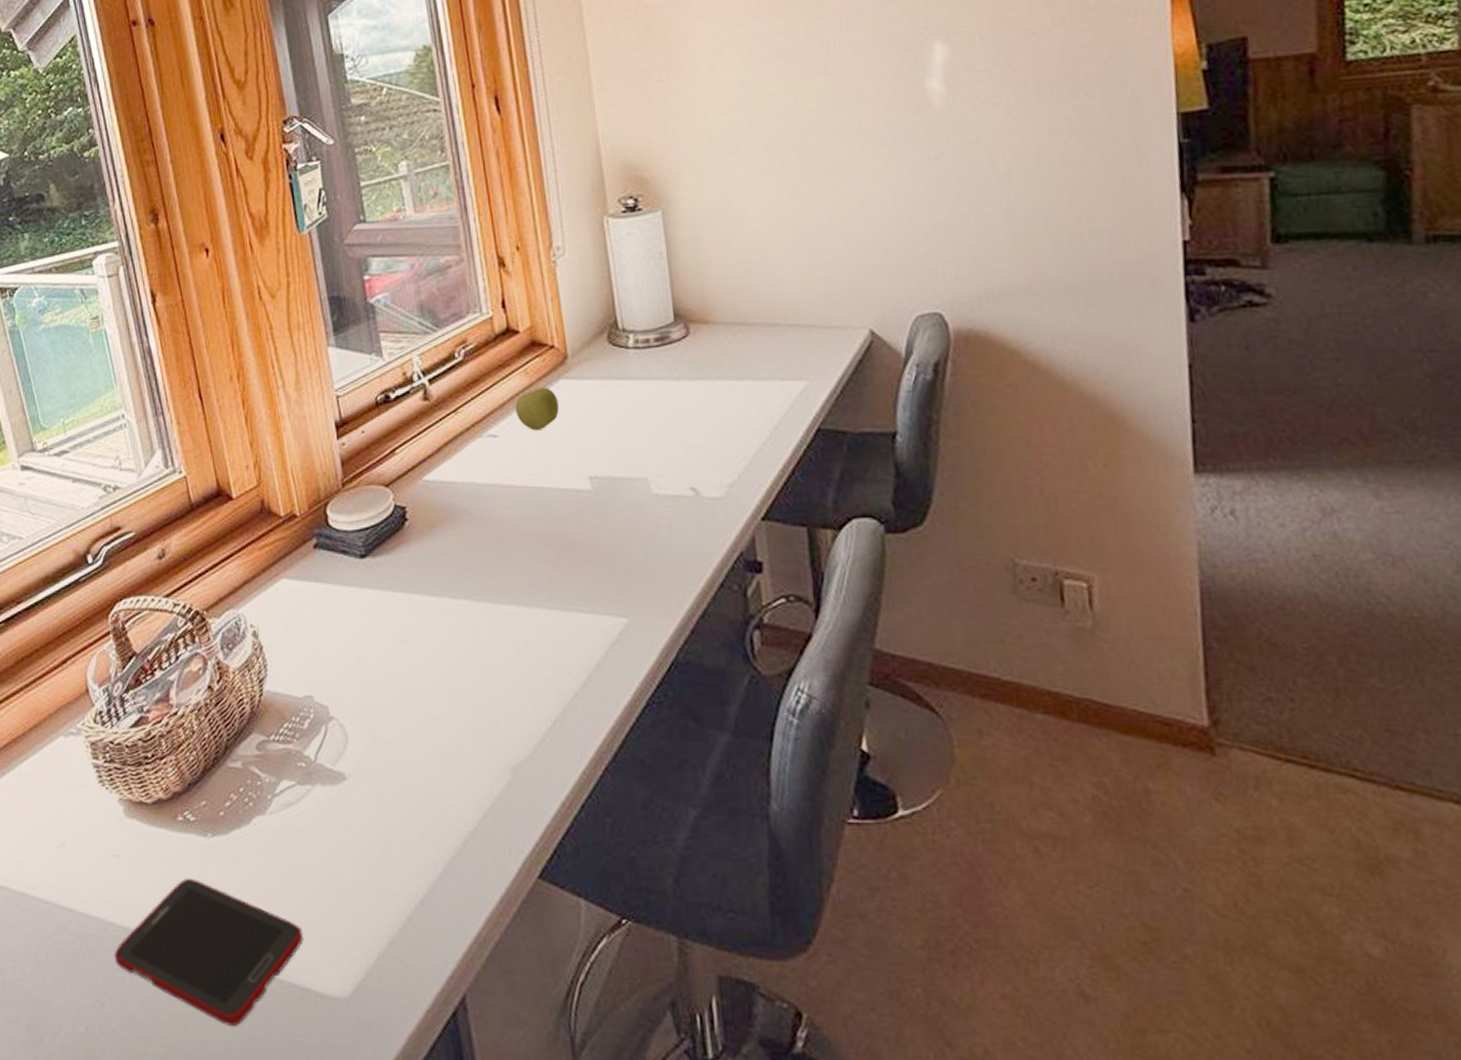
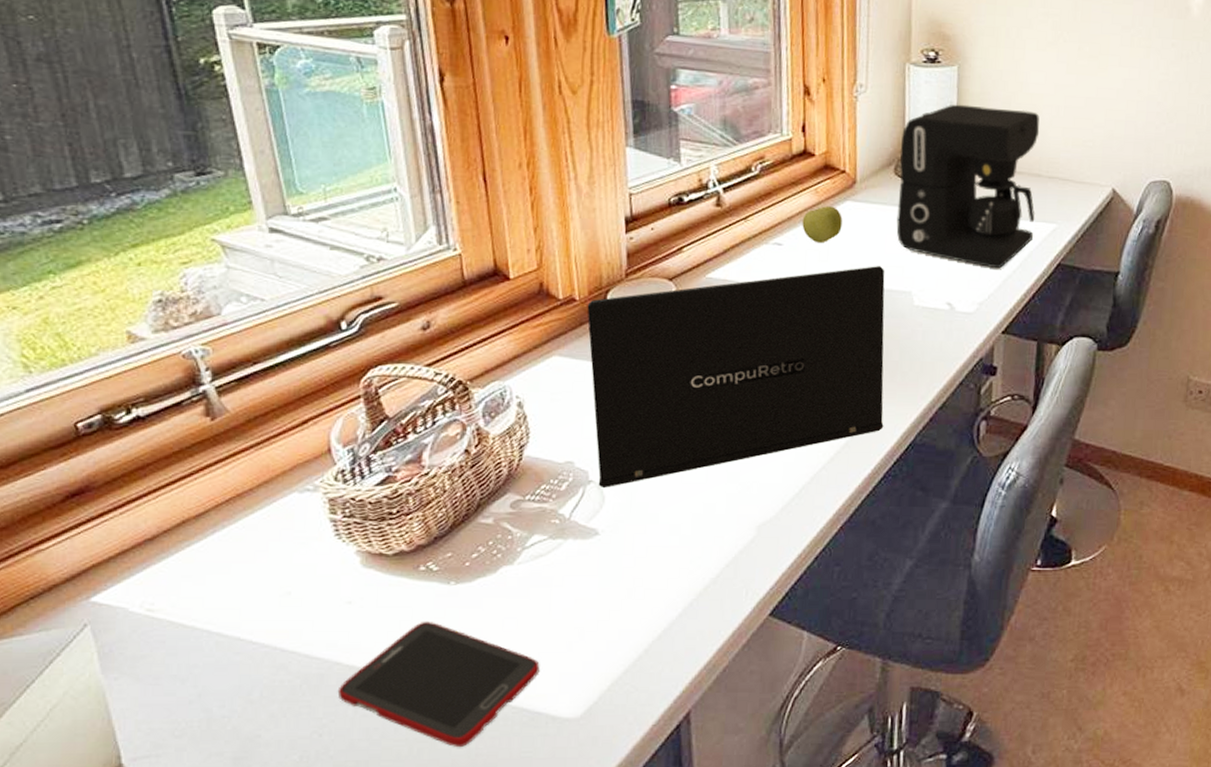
laptop: none [308,451,638,726] -> present [587,266,885,489]
coffee maker: none [610,250,781,442] -> present [896,104,1040,269]

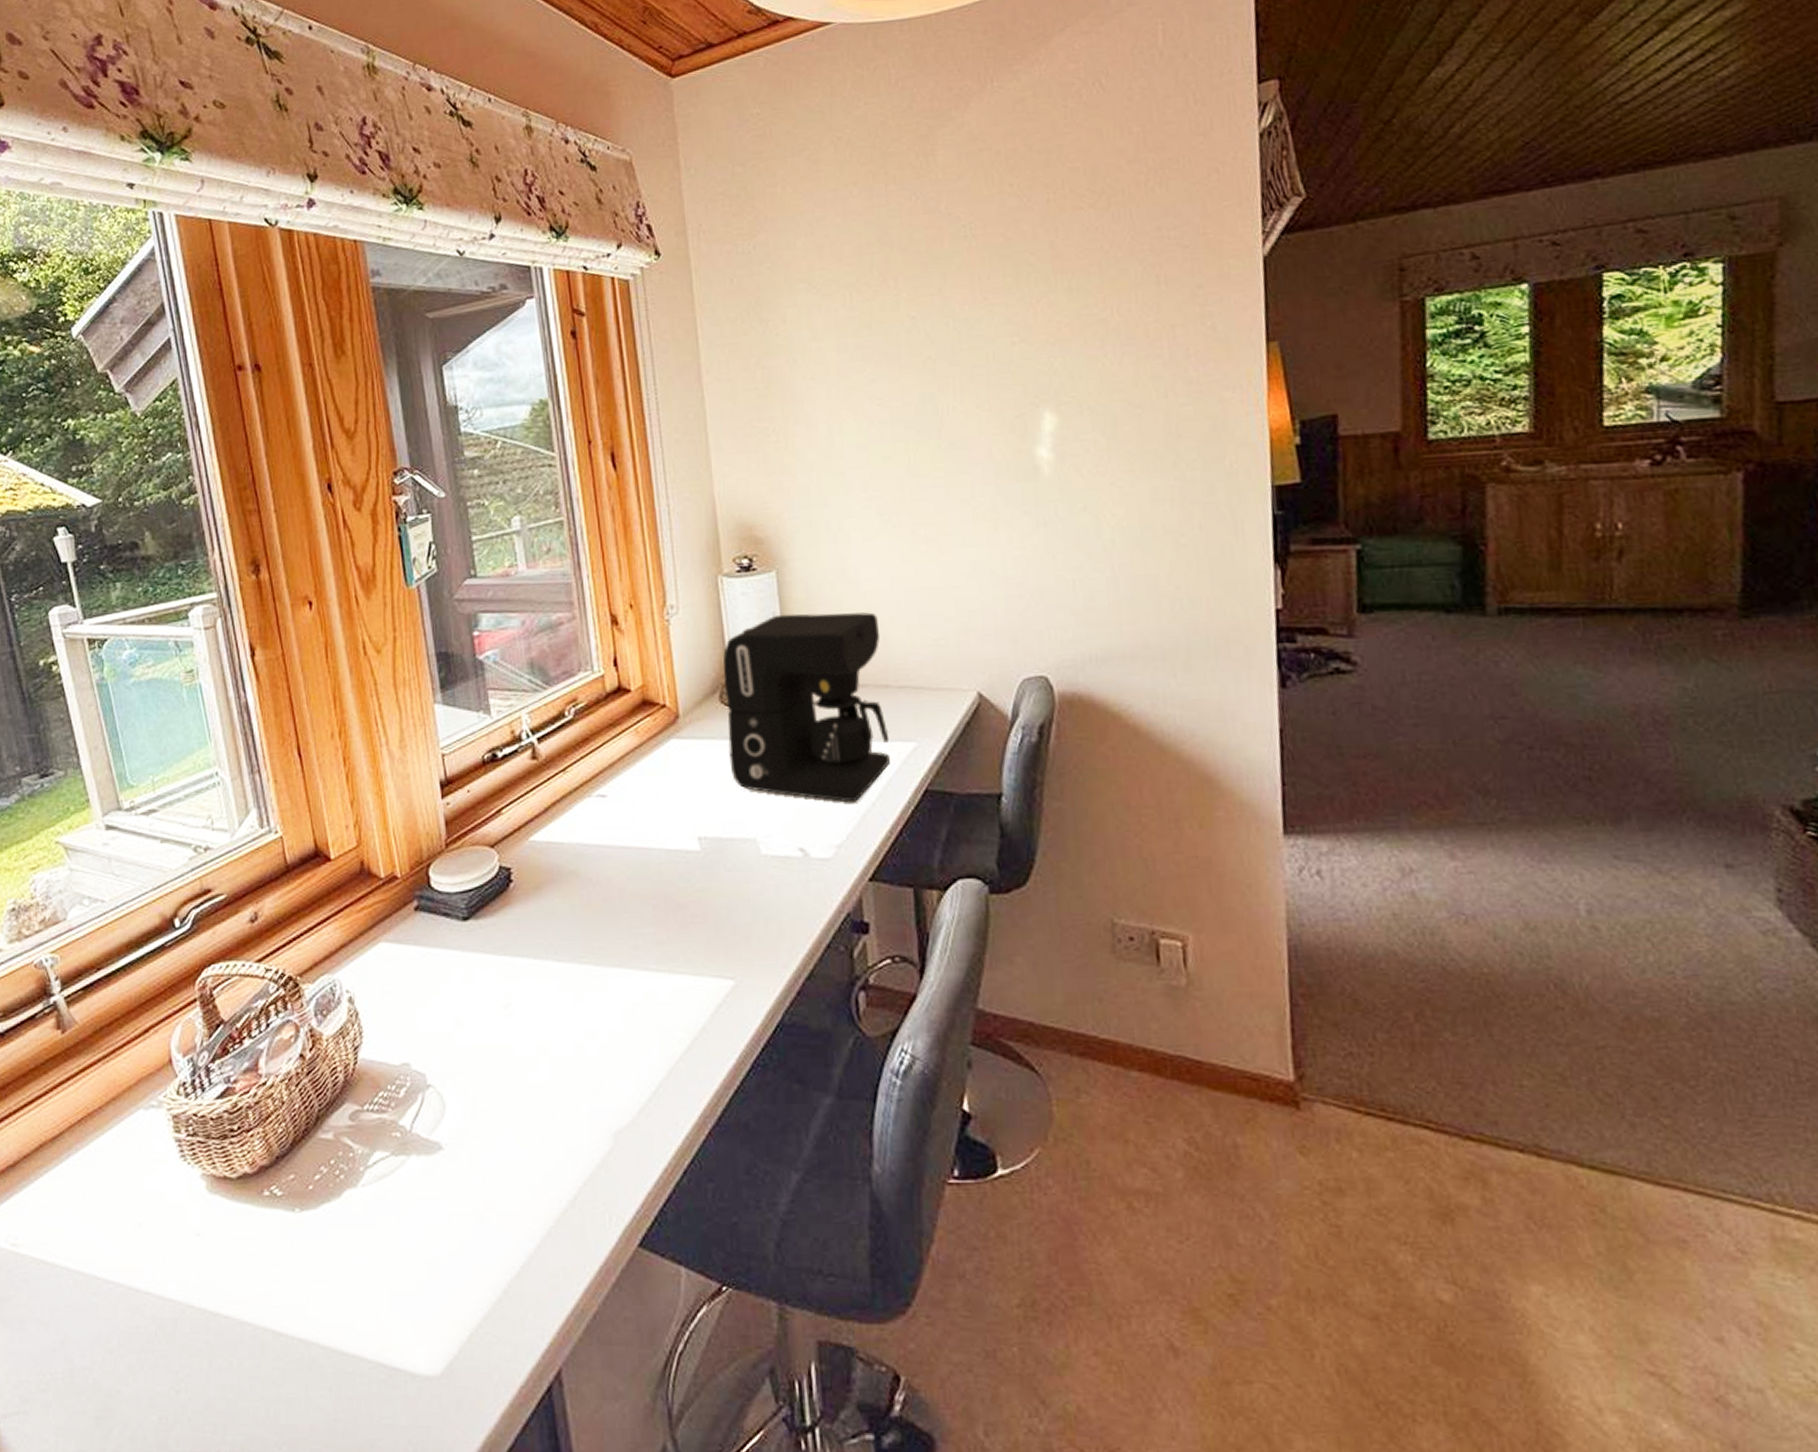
cell phone: present [337,621,540,747] -> none [191,1255,393,1409]
laptop: present [587,266,885,489] -> none [409,811,744,1094]
apple: present [802,206,843,243] -> none [625,747,669,791]

